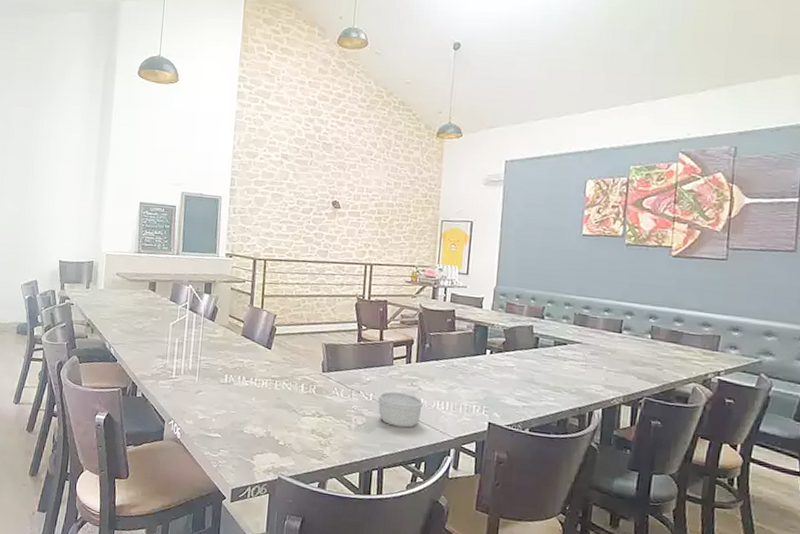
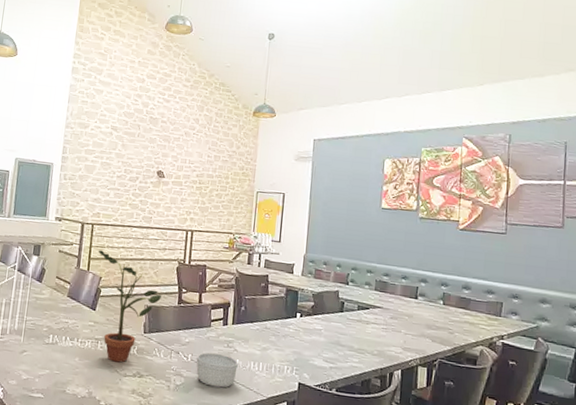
potted plant: none [272,287,340,402] -> present [99,250,161,363]

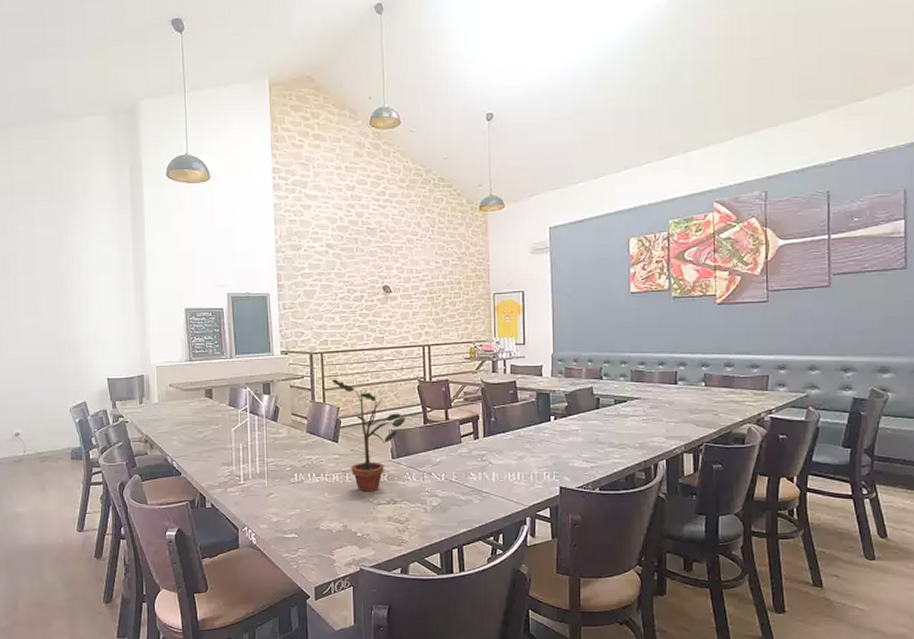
ramekin: present [196,352,239,388] -> none [450,468,496,503]

